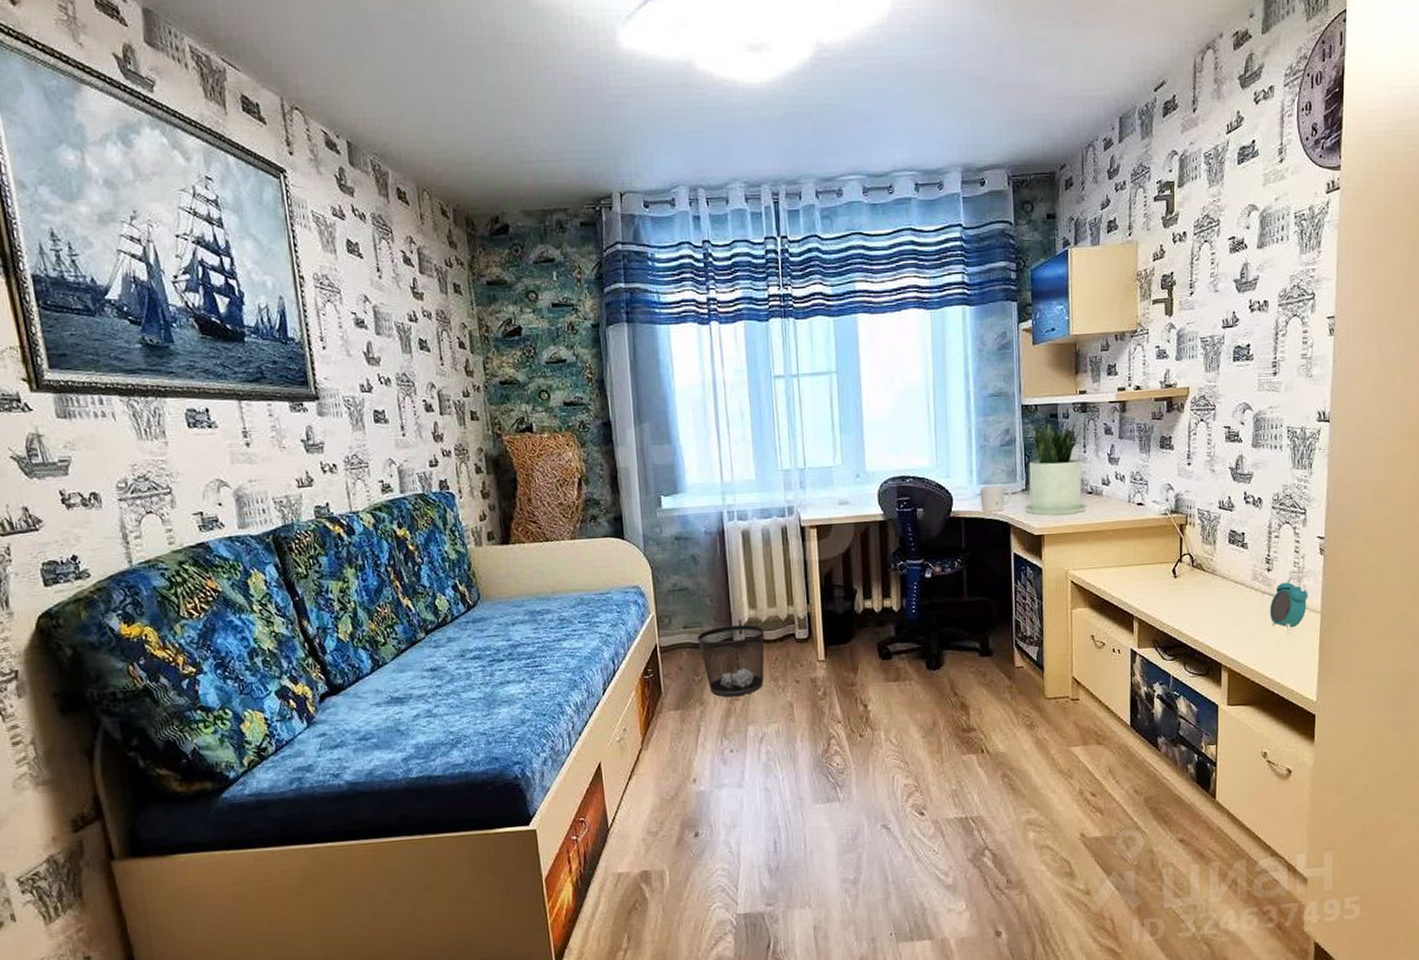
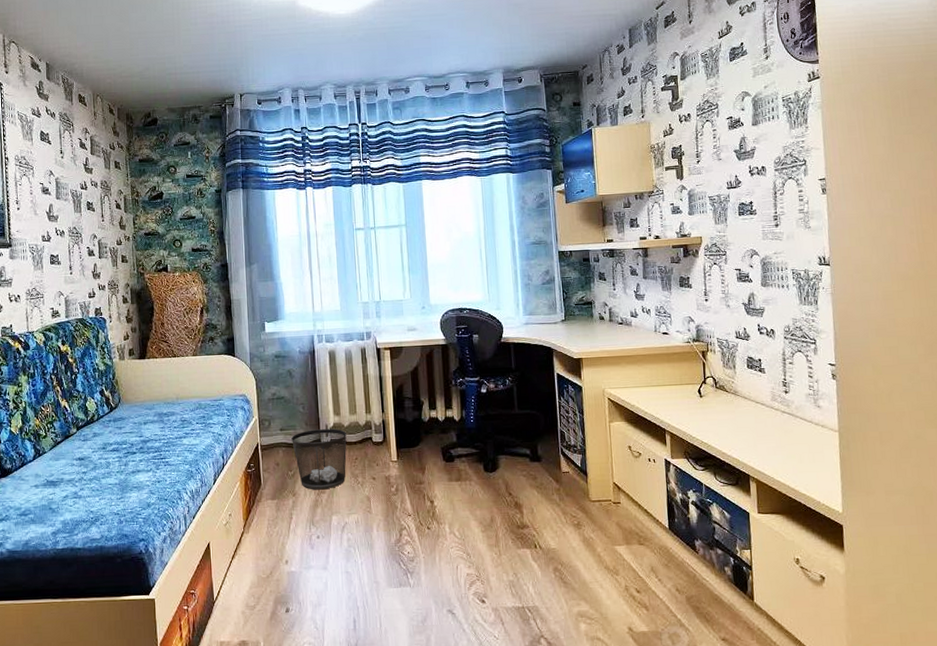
mug: present [981,485,1012,512] -> none [526,316,554,339]
planter: present [1023,422,1087,516] -> none [563,265,619,342]
alarm clock: present [1269,576,1308,633] -> none [789,398,825,449]

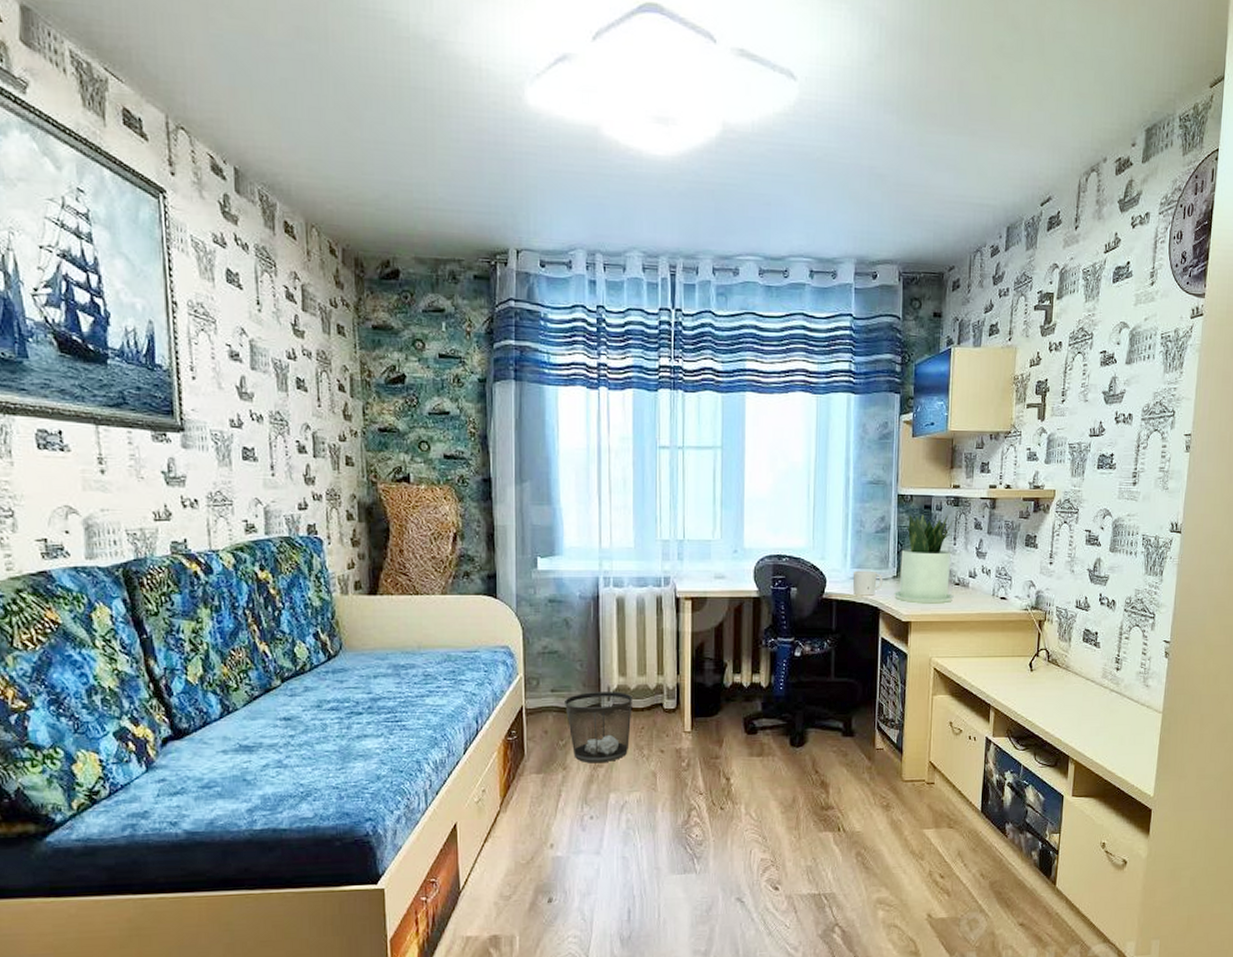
mug: none [526,316,554,339] -> present [853,570,883,596]
planter: none [563,265,619,342] -> present [893,514,954,604]

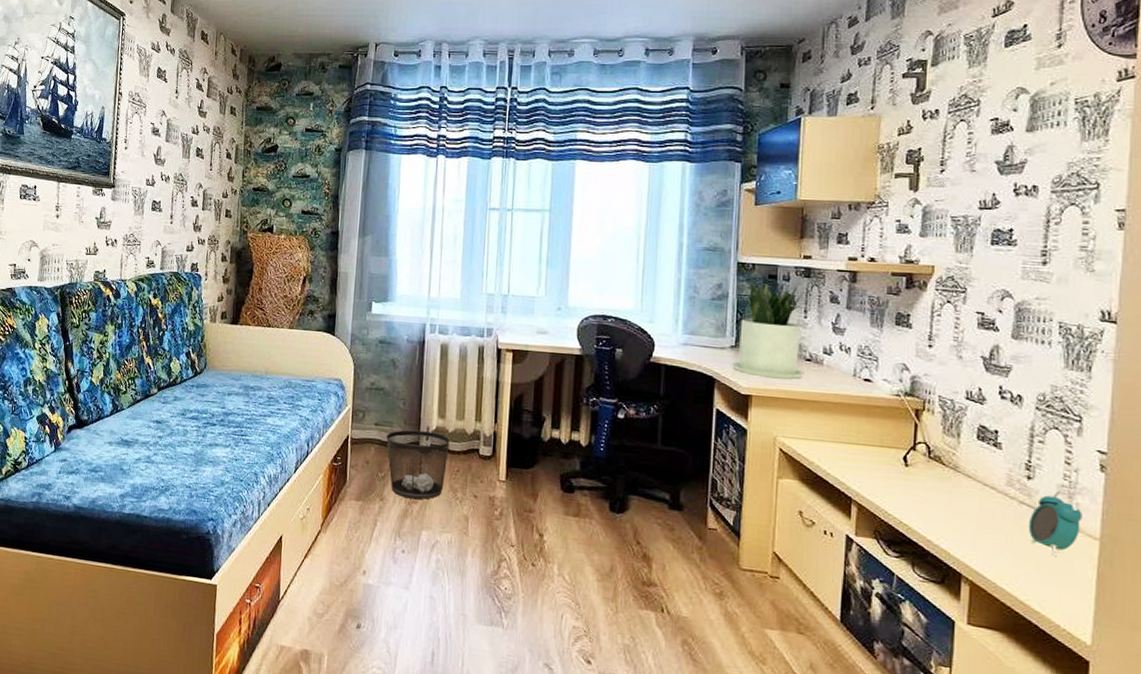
mug: present [853,570,883,596] -> none [685,336,720,364]
alarm clock: none [1115,677,1152,730] -> present [1028,491,1082,556]

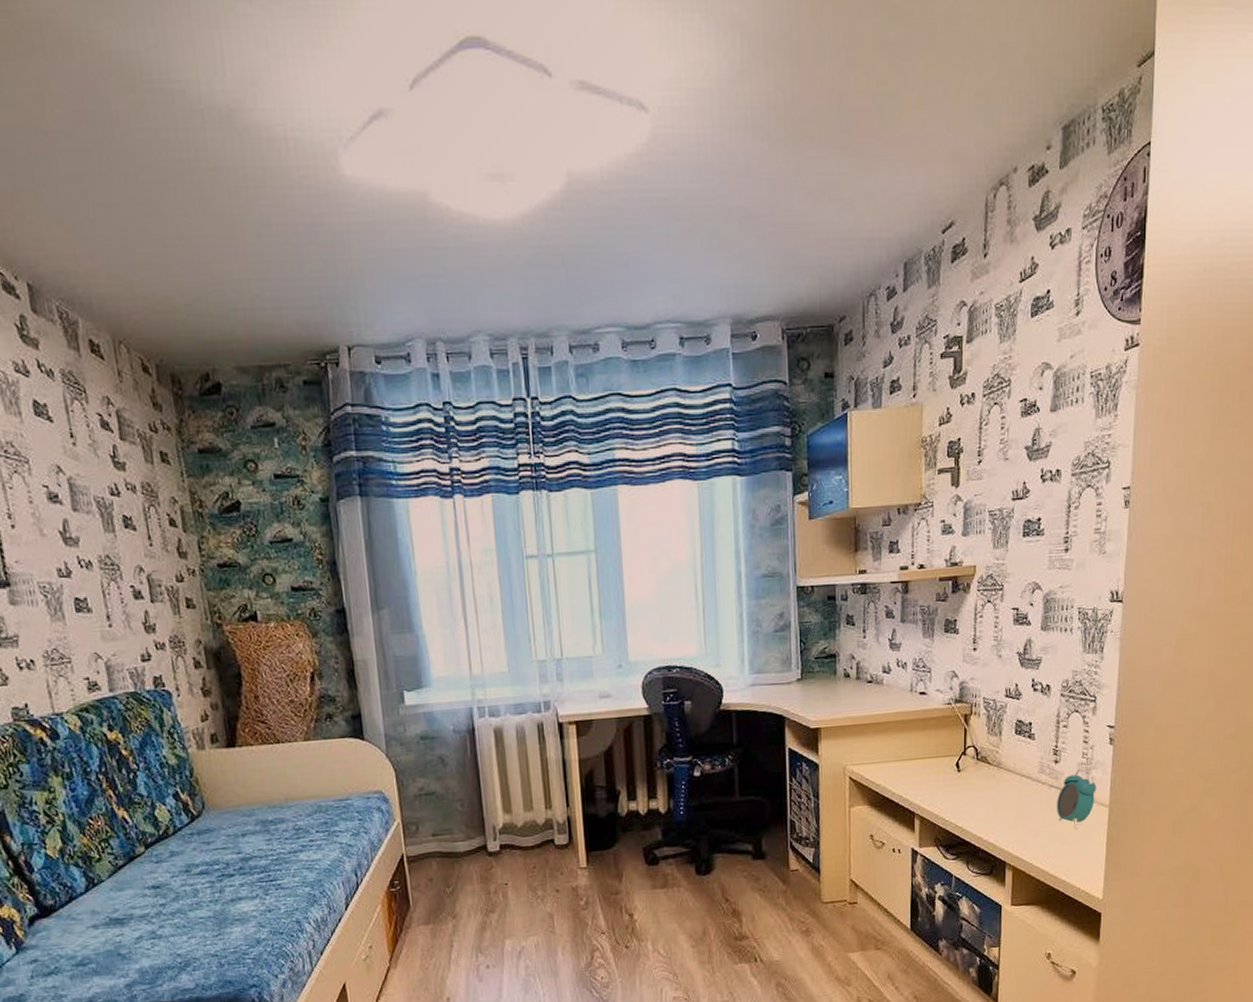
waste bin: present [386,430,450,500] -> none [448,830,522,909]
planter: present [731,283,804,380] -> none [799,604,867,707]

